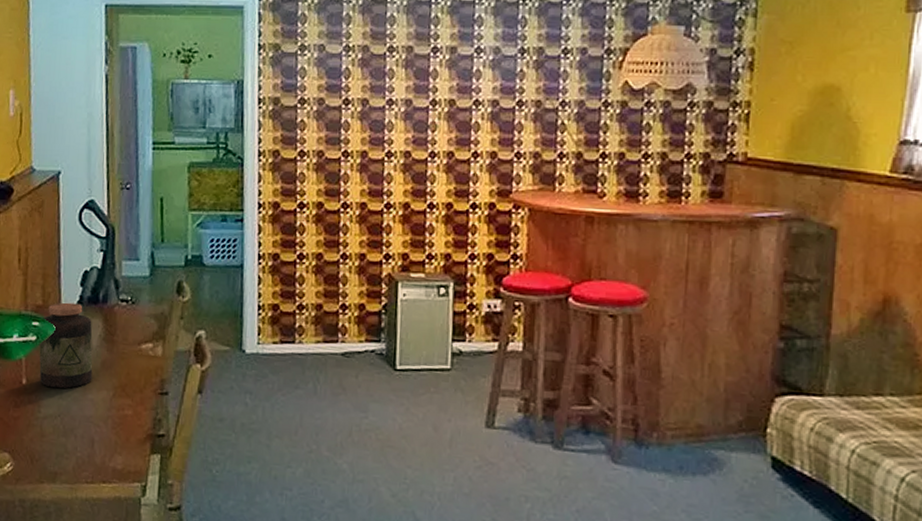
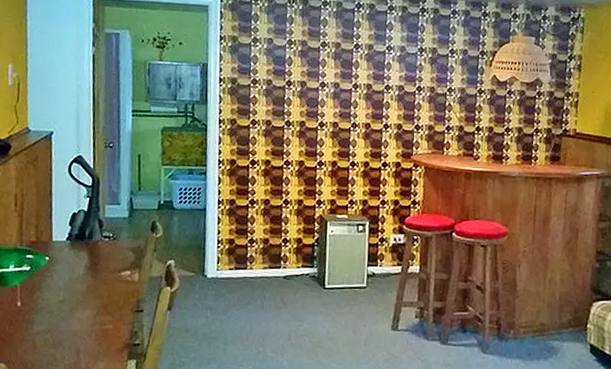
jar: present [39,302,93,389] -> none [32,238,79,309]

